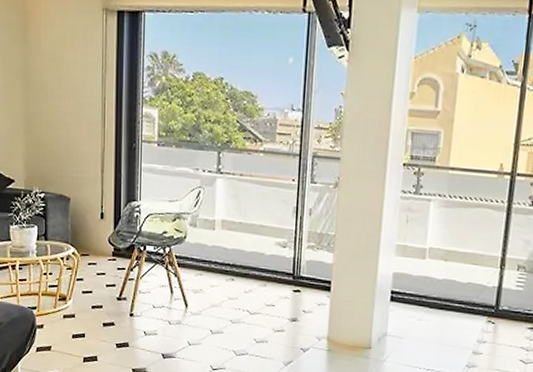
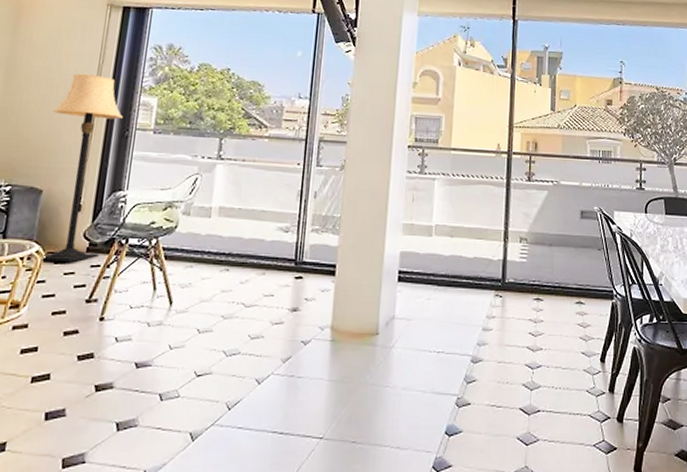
lamp: none [68,84,129,264] -> present [40,74,123,262]

